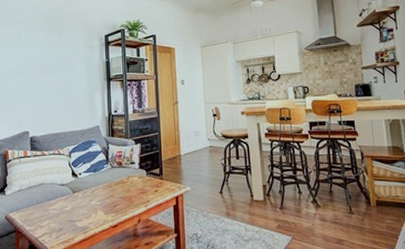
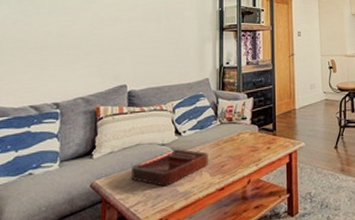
decorative tray: none [37,189,102,221] -> present [131,149,208,187]

